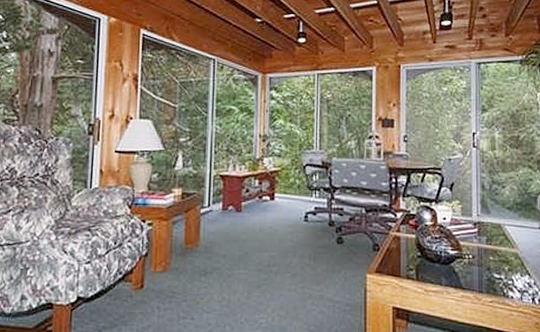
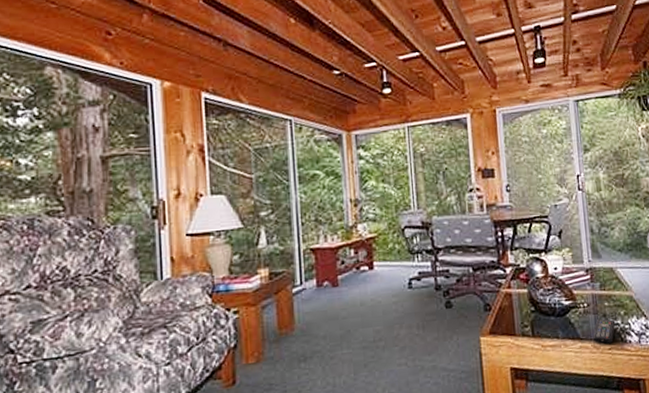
remote control: none [475,271,499,296] -> present [593,318,616,344]

